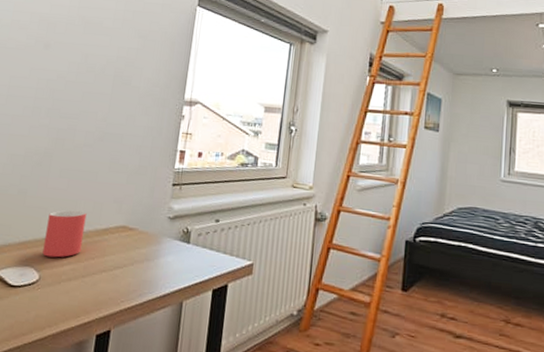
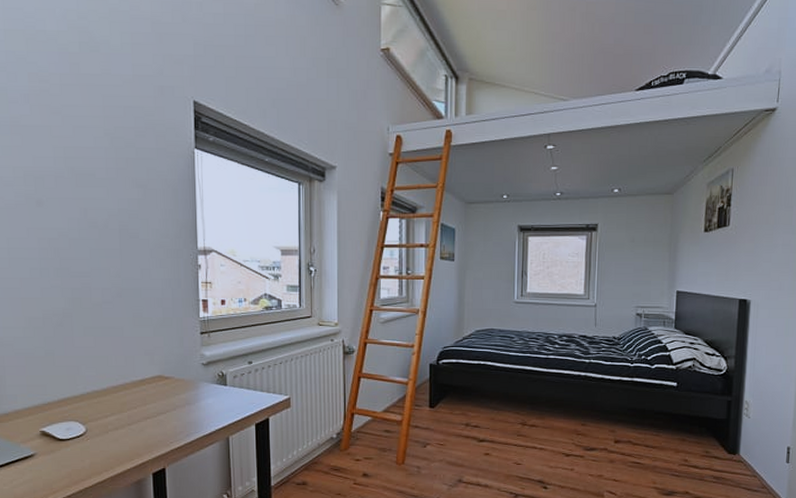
mug: present [42,210,87,258] -> none [82,365,122,411]

